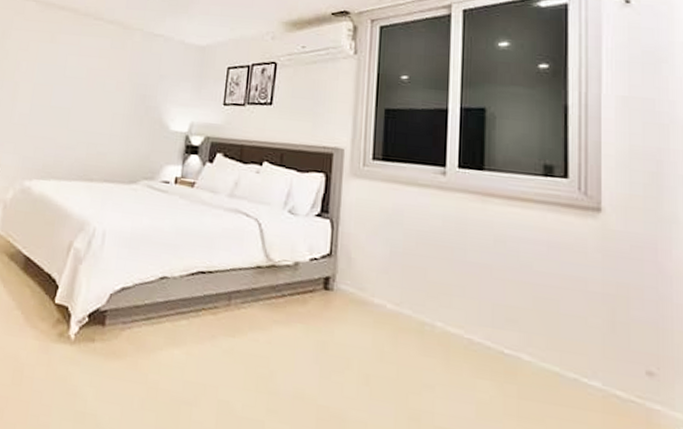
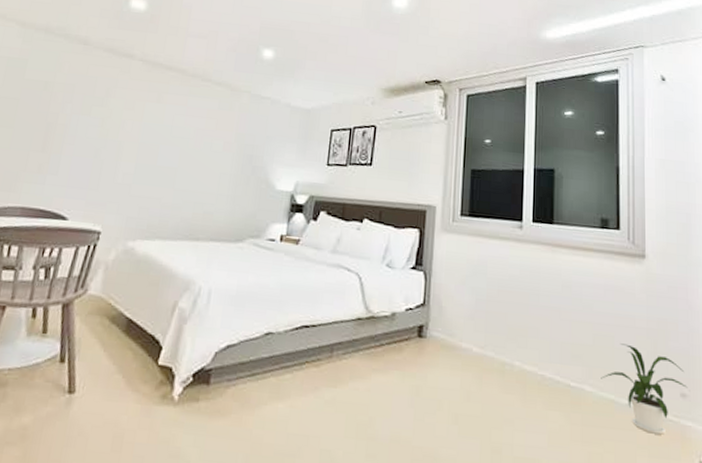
house plant: none [542,309,656,417] -> present [601,343,688,435]

